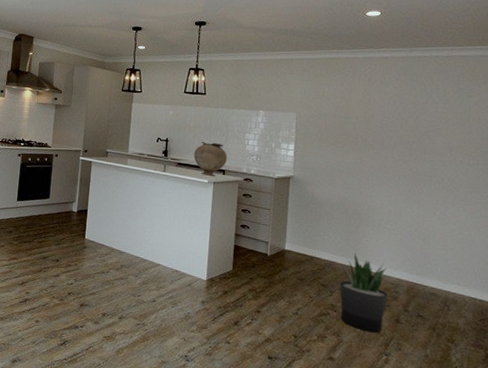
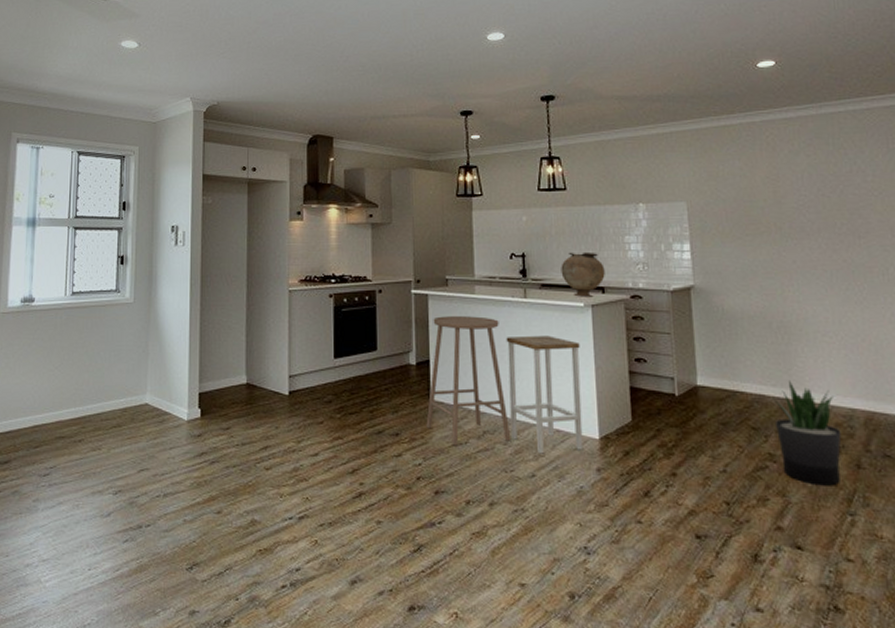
stool: none [79,178,143,275] -> present [426,316,511,446]
bar stool: none [141,199,201,287] -> present [506,335,584,454]

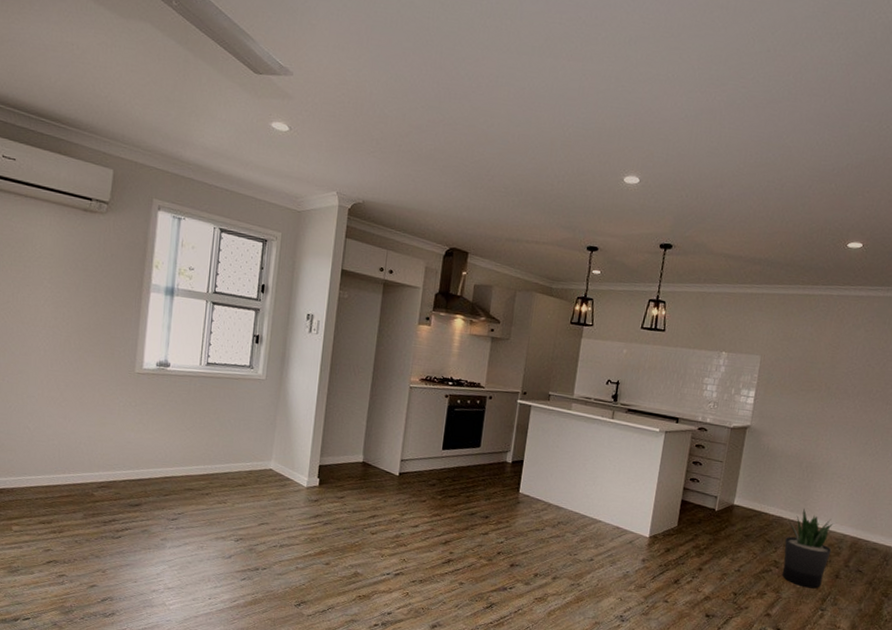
stool: present [426,316,511,446] -> none [512,425,587,532]
bar stool: present [506,335,584,454] -> none [580,449,649,544]
vase: present [561,251,605,297] -> none [646,385,683,425]

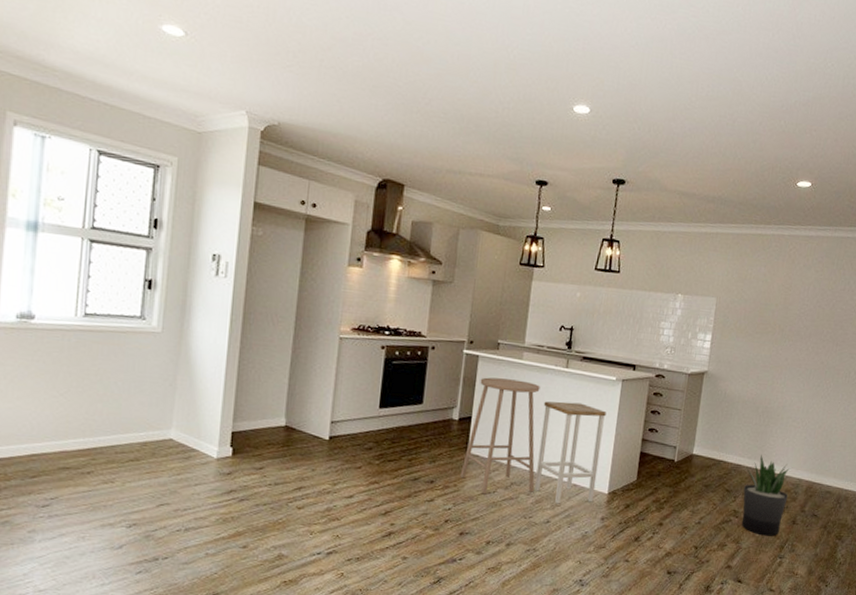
stool: none [512,425,587,532] -> present [460,377,540,495]
bar stool: none [580,449,649,544] -> present [534,401,606,504]

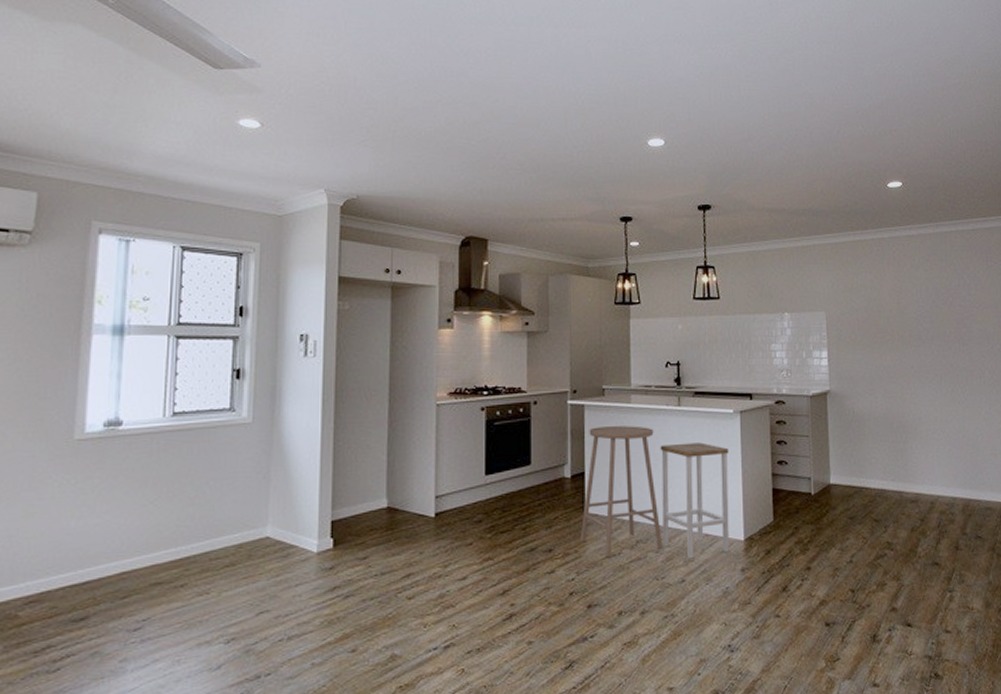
planter: present [741,454,789,536] -> none [893,474,945,568]

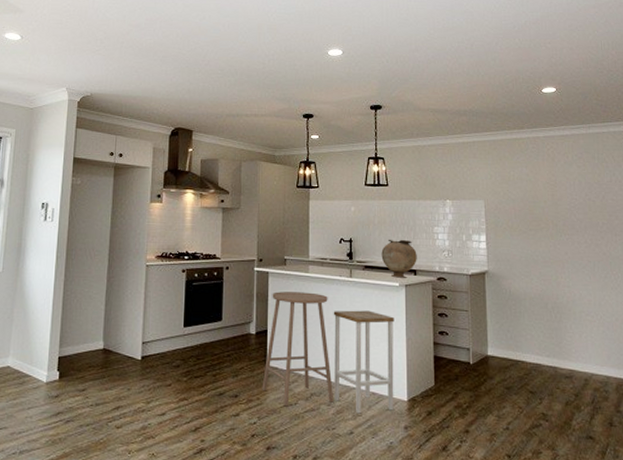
vase: none [713,359,753,404] -> present [381,239,417,278]

